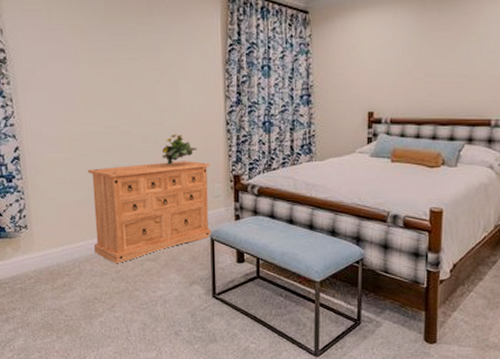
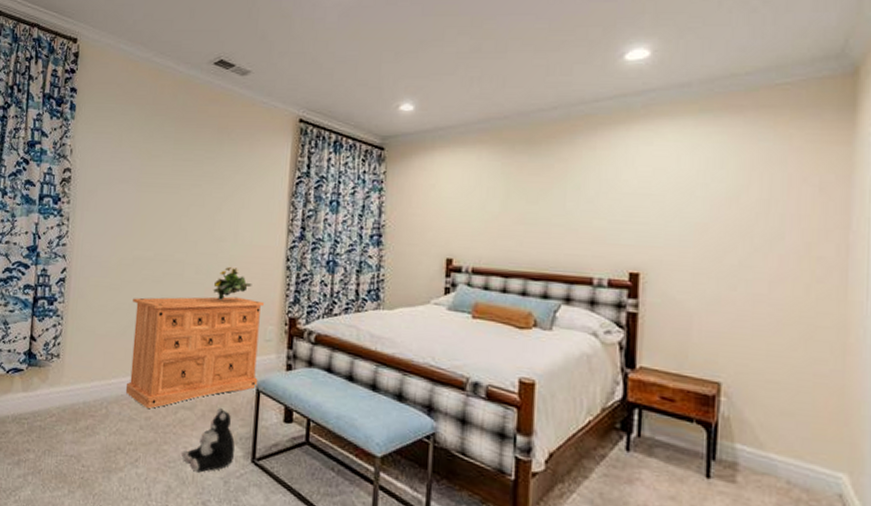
plush toy: none [152,257,197,310] -> present [182,408,235,473]

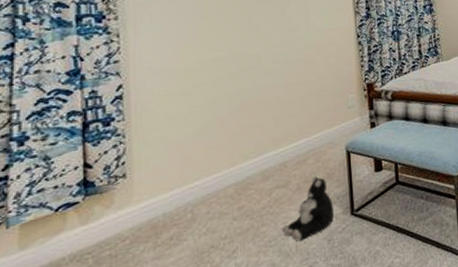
dresser: present [126,296,264,409] -> none [208,75,347,200]
flowering plant: present [213,266,252,300] -> none [292,51,329,82]

